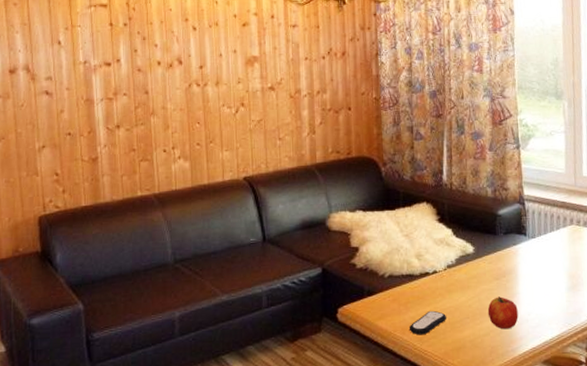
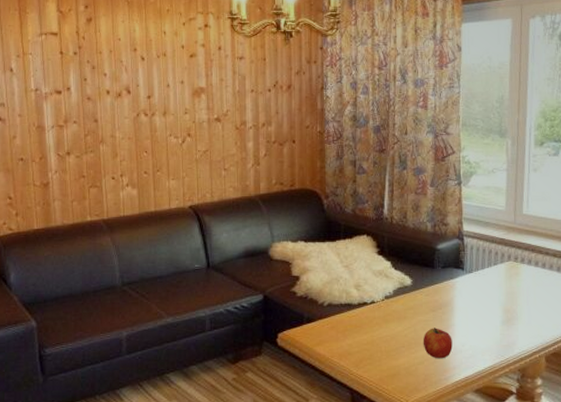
remote control: present [409,310,446,335] -> none [346,338,382,362]

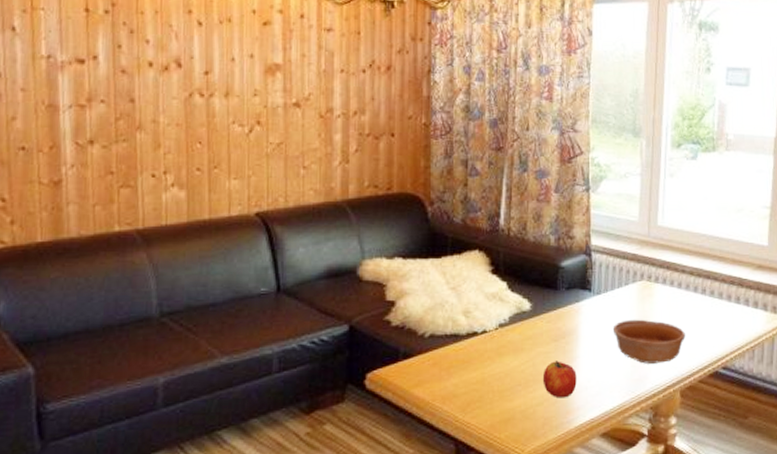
bowl: none [483,294,550,333] -> present [612,319,686,364]

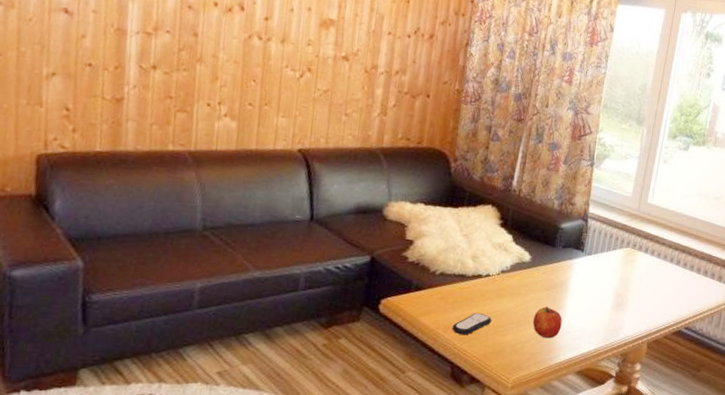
remote control: none [450,376,495,405] -> present [452,312,492,335]
bowl: present [612,319,686,364] -> none [597,279,658,319]

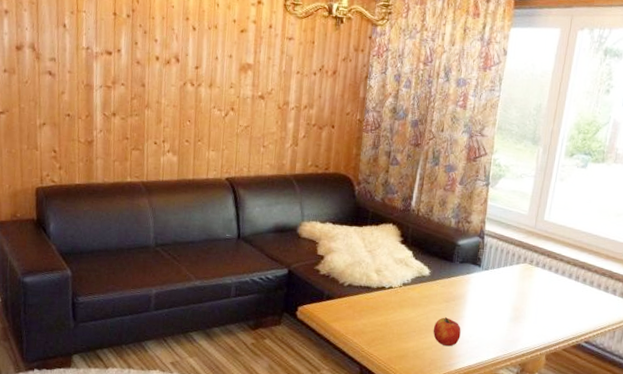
remote control: present [452,312,492,335] -> none [359,320,395,341]

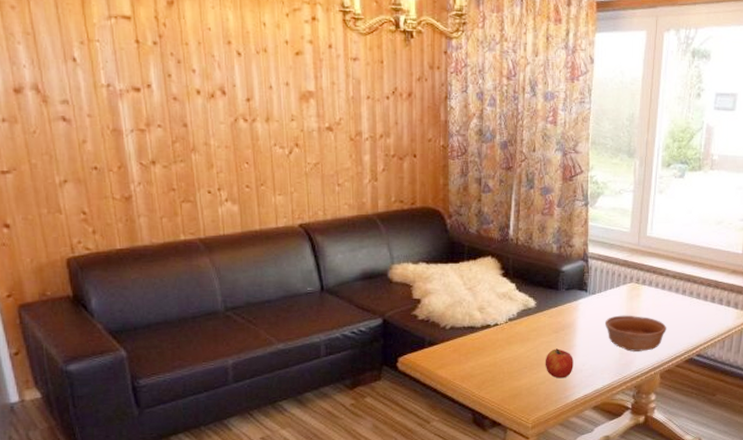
bowl: none [494,293,557,331] -> present [604,315,667,352]

